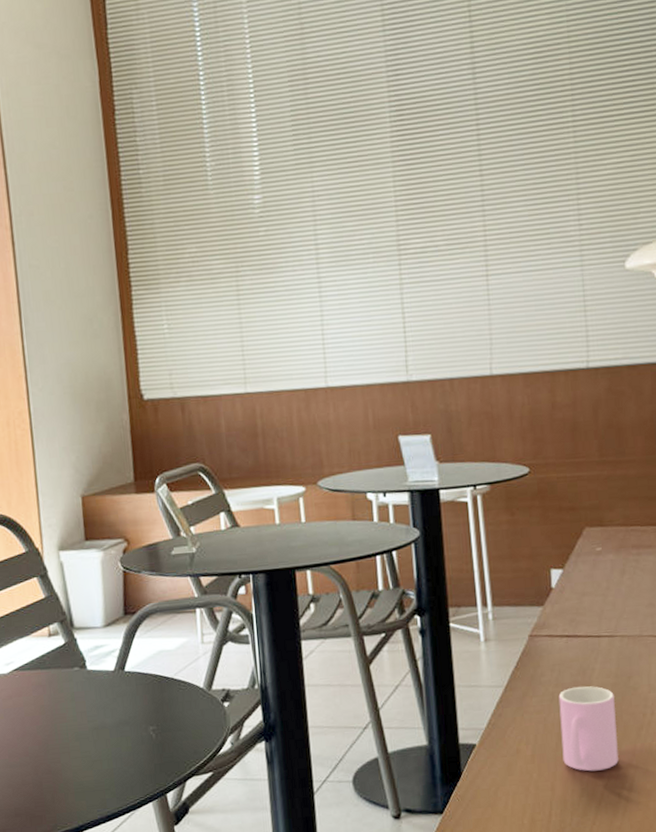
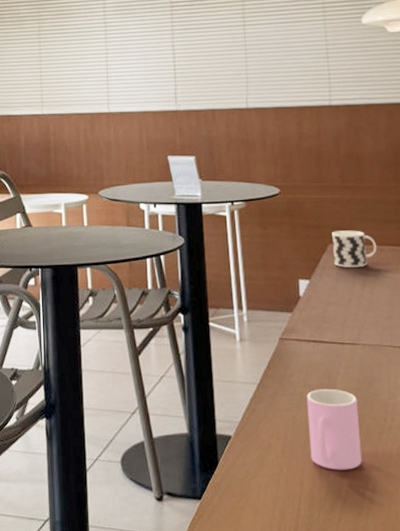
cup: none [588,510,639,553] -> present [332,230,377,268]

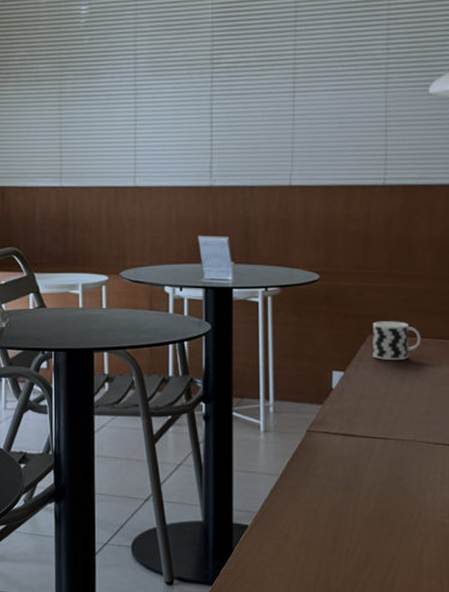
cup: present [306,388,362,470] -> none [330,482,384,562]

